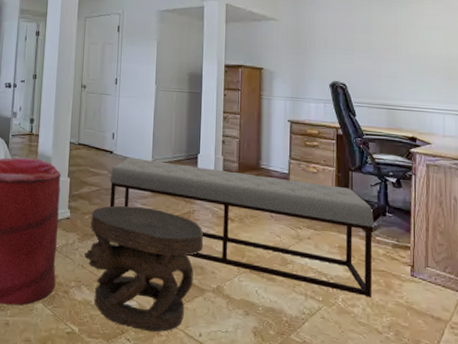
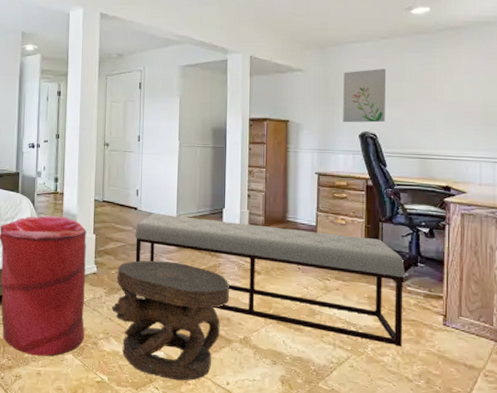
wall art: none [314,20,354,73] -> present [343,68,385,123]

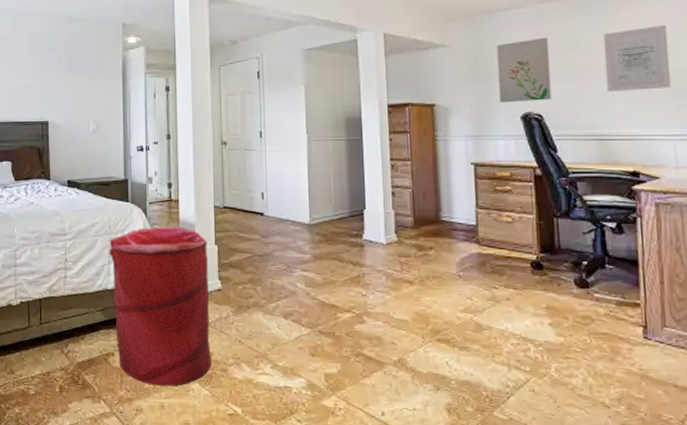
side table: present [111,260,229,381] -> none [240,272,378,412]
bench: present [135,213,405,347] -> none [263,218,593,366]
wall art: none [430,63,482,119] -> present [602,24,672,93]

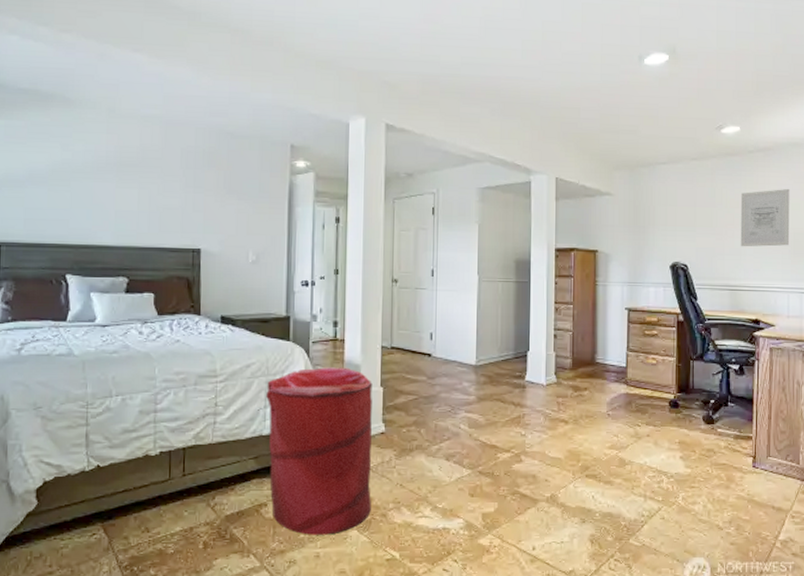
wall art: present [497,37,551,103] -> none [654,192,696,253]

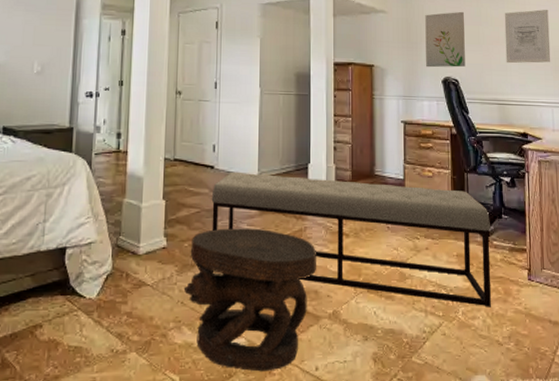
laundry hamper: present [266,367,373,535] -> none [46,179,155,358]
side table: none [402,414,535,550] -> present [183,228,316,372]
bench: none [429,359,715,493] -> present [211,171,491,307]
wall art: none [654,192,696,253] -> present [425,11,465,68]

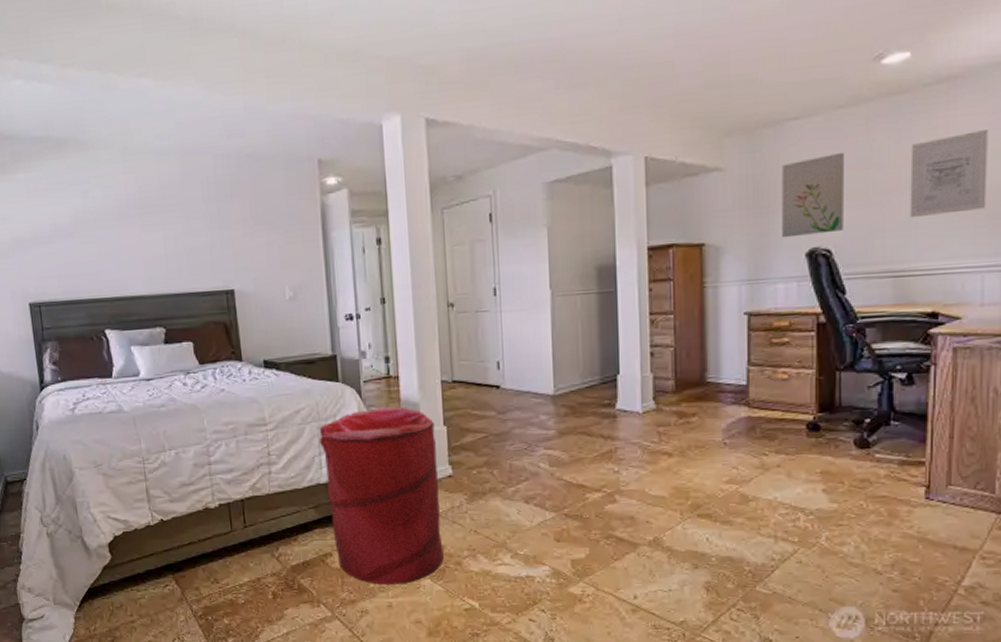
laundry hamper: none [46,179,155,358] -> present [319,406,444,585]
side table: present [183,228,316,372] -> none [475,451,631,599]
bench: present [211,171,491,307] -> none [499,390,872,532]

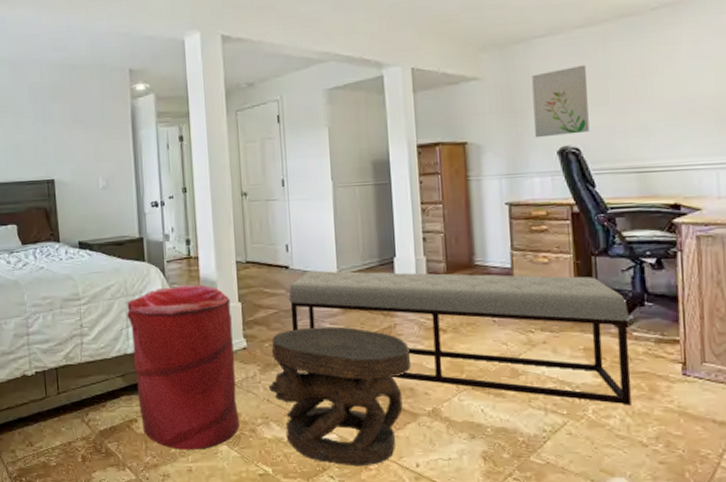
side table: none [475,451,631,599] -> present [268,326,410,467]
bench: none [499,390,872,532] -> present [288,270,631,405]
wall art: present [910,128,988,218] -> none [643,45,715,122]

